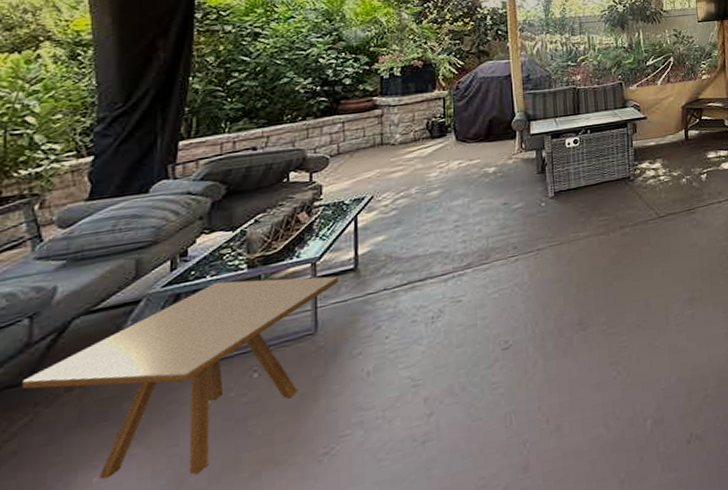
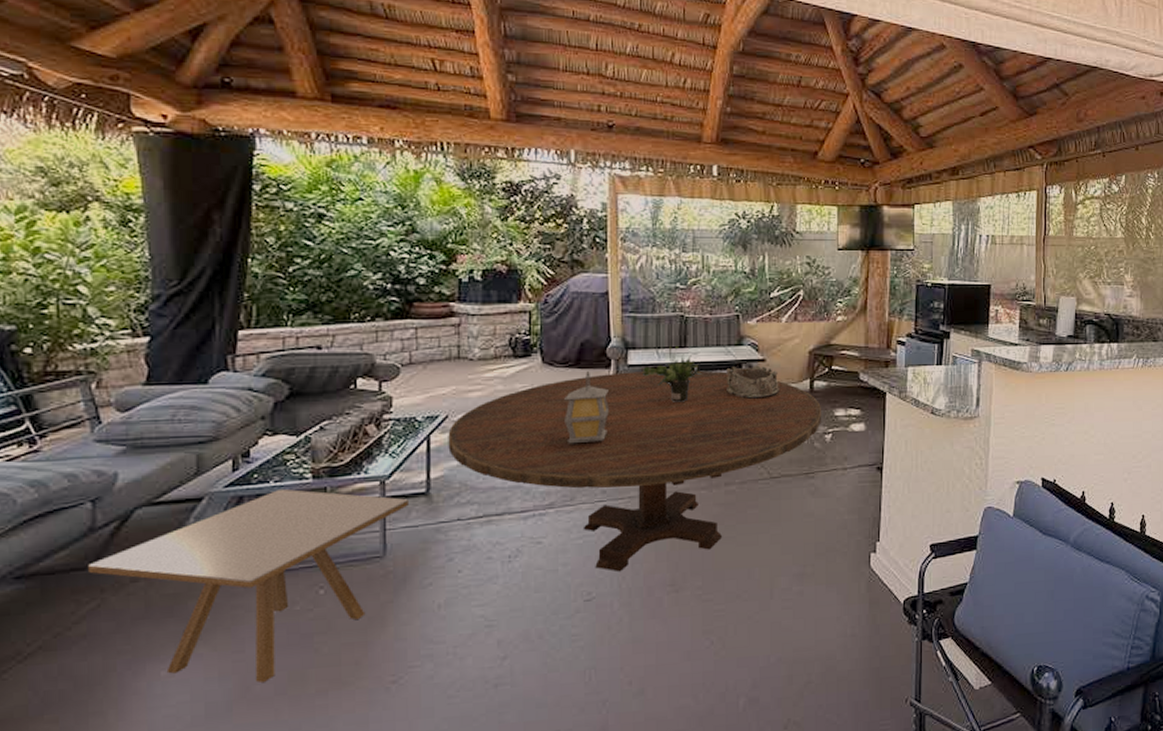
dining table: none [373,131,697,319] -> present [448,370,821,572]
lantern: none [477,143,516,209] -> present [564,371,609,444]
potted plant: none [542,113,594,162] -> present [641,344,702,403]
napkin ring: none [615,122,660,152] -> present [726,365,779,399]

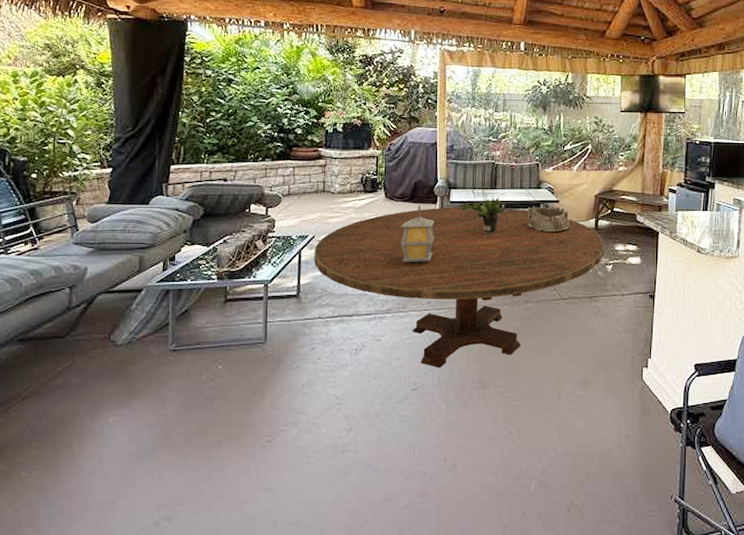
side table: present [88,488,408,682] -> none [65,286,284,432]

